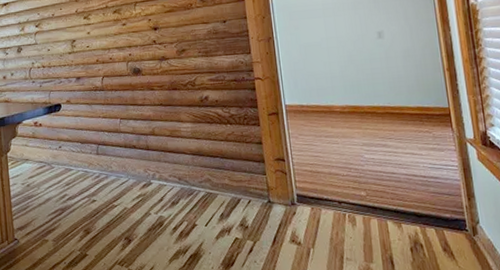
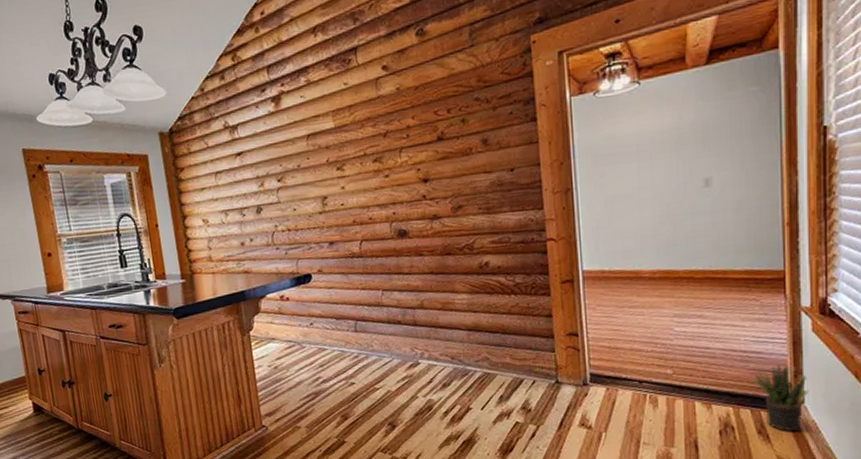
potted plant: none [433,187,482,250] -> present [752,363,810,432]

